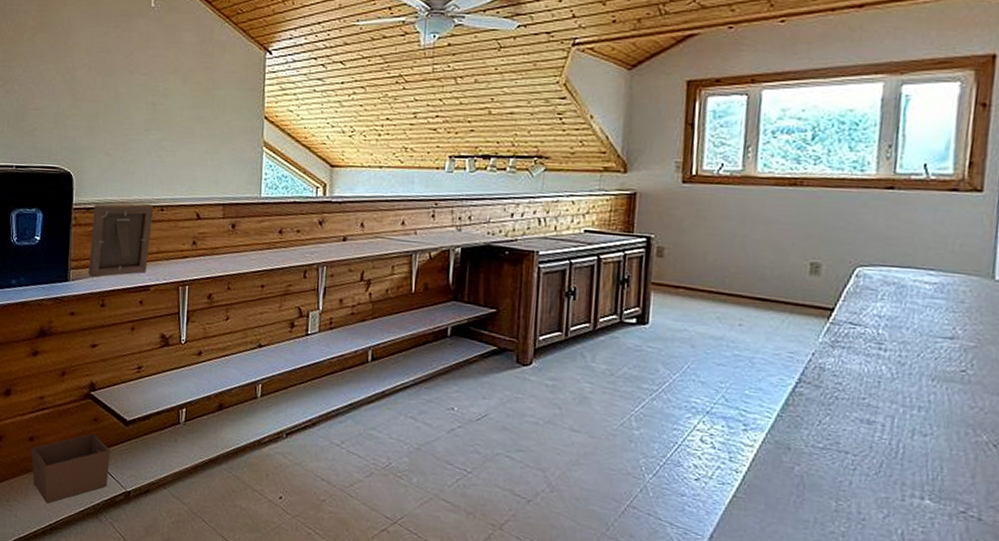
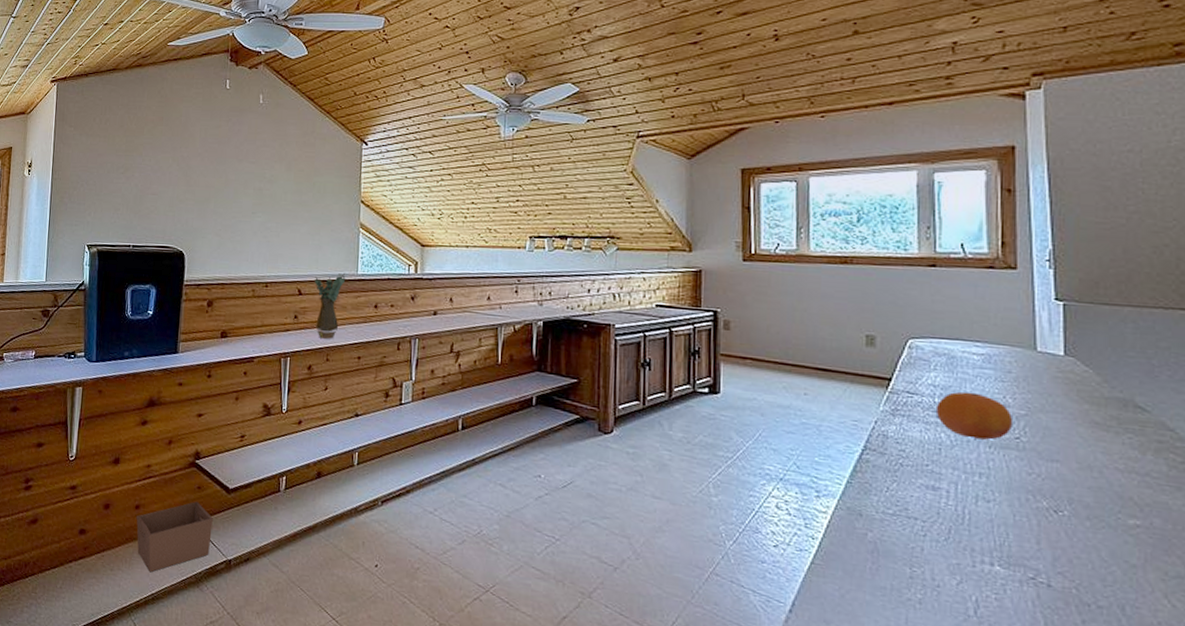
picture frame: present [88,203,154,277] -> none [197,280,259,349]
vase: none [214,195,248,267] -> present [315,272,346,340]
fruit: none [878,322,961,373] -> present [935,391,1014,440]

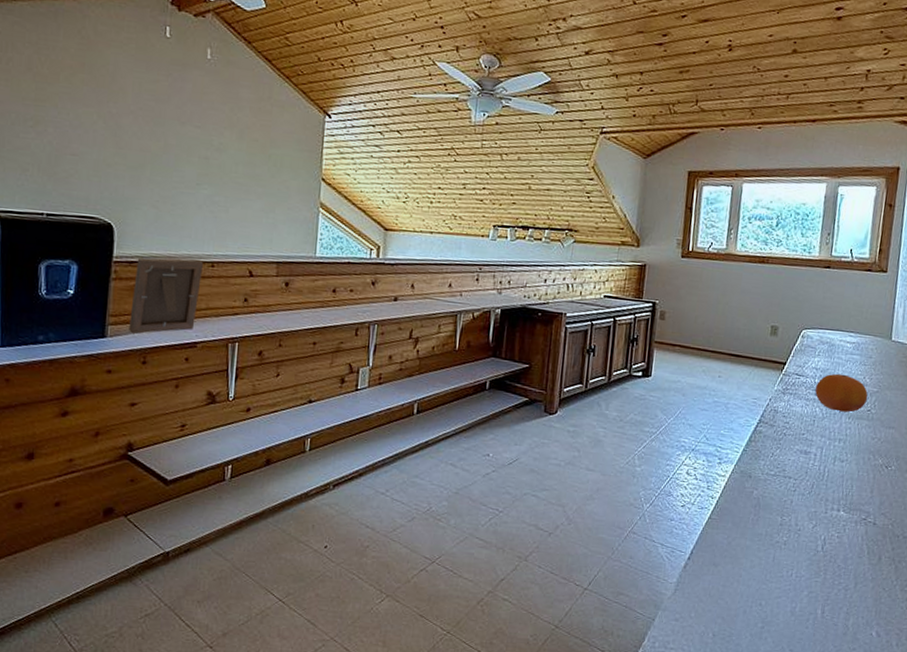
hamper: present [136,501,214,573] -> none [56,494,150,571]
picture frame: none [197,280,259,349] -> present [129,257,204,334]
vase: present [315,272,346,340] -> none [268,254,303,325]

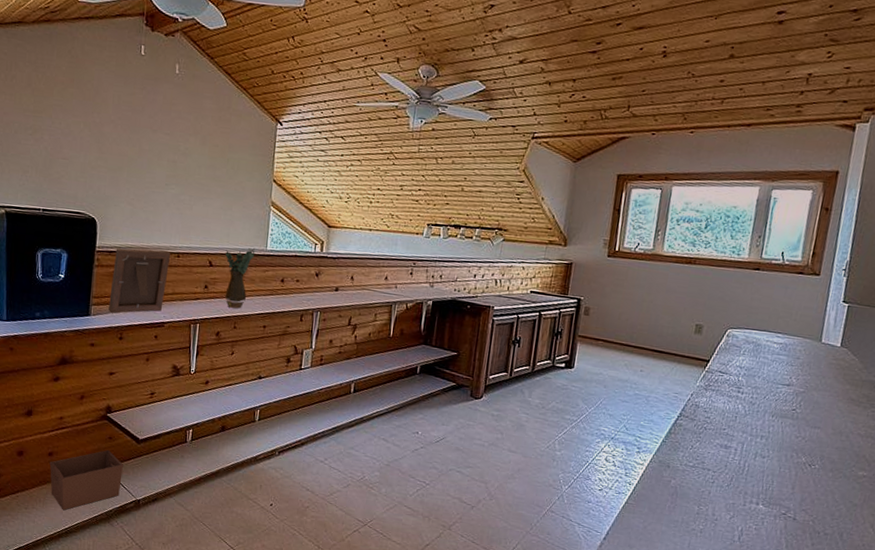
hamper: none [56,494,150,571] -> present [49,449,124,511]
vase: none [268,254,303,325] -> present [225,247,256,309]
fruit: present [815,373,868,413] -> none [738,372,794,411]

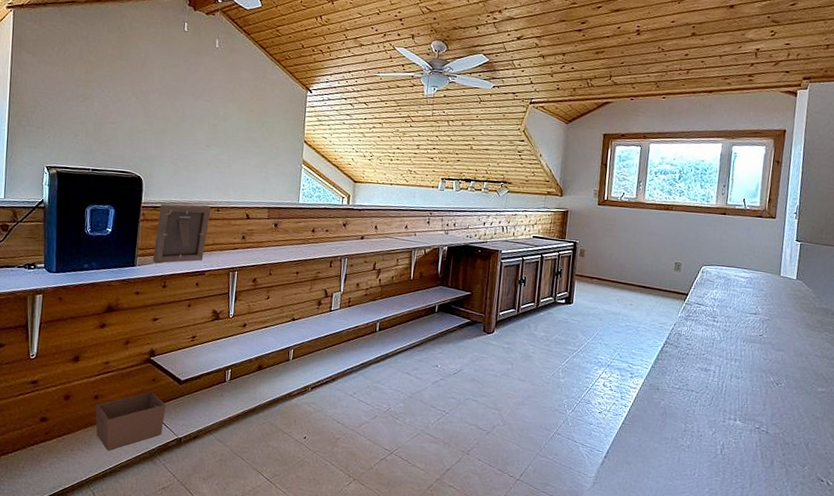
vase: present [225,247,256,309] -> none [261,201,289,257]

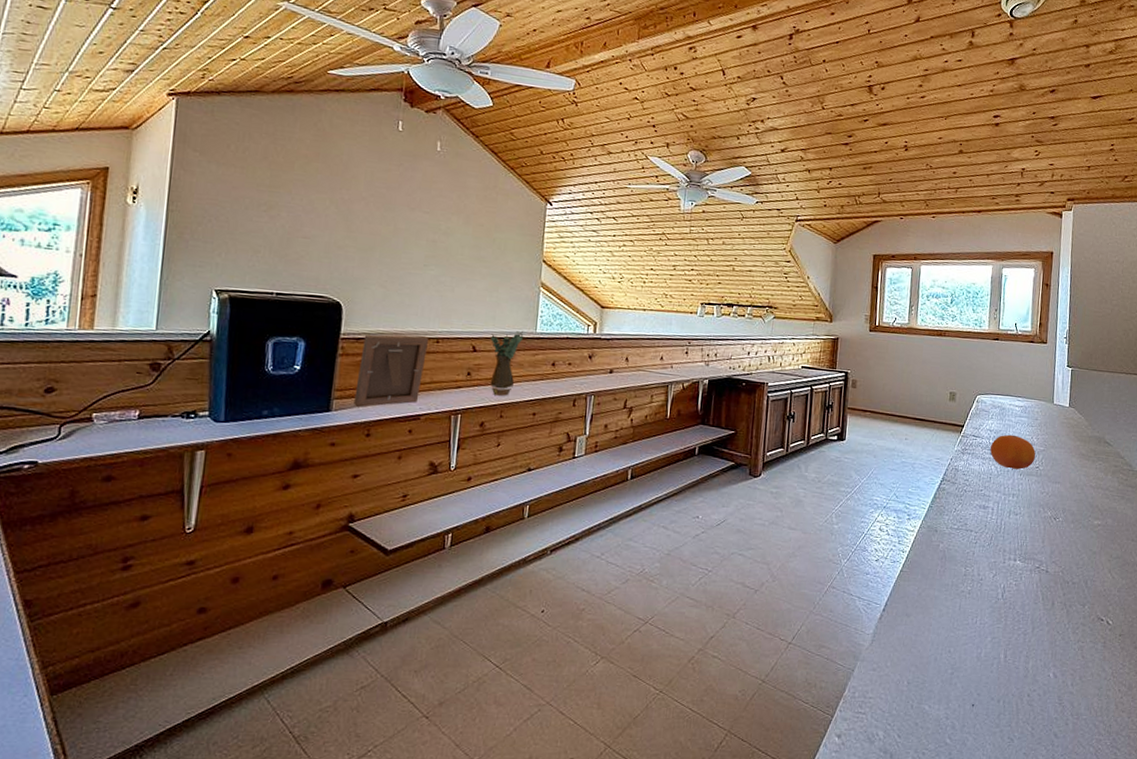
hamper: present [95,391,167,451] -> none [273,565,369,645]
vase: none [261,201,289,257] -> present [490,330,524,397]
fruit: none [713,303,760,337] -> present [990,434,1036,470]

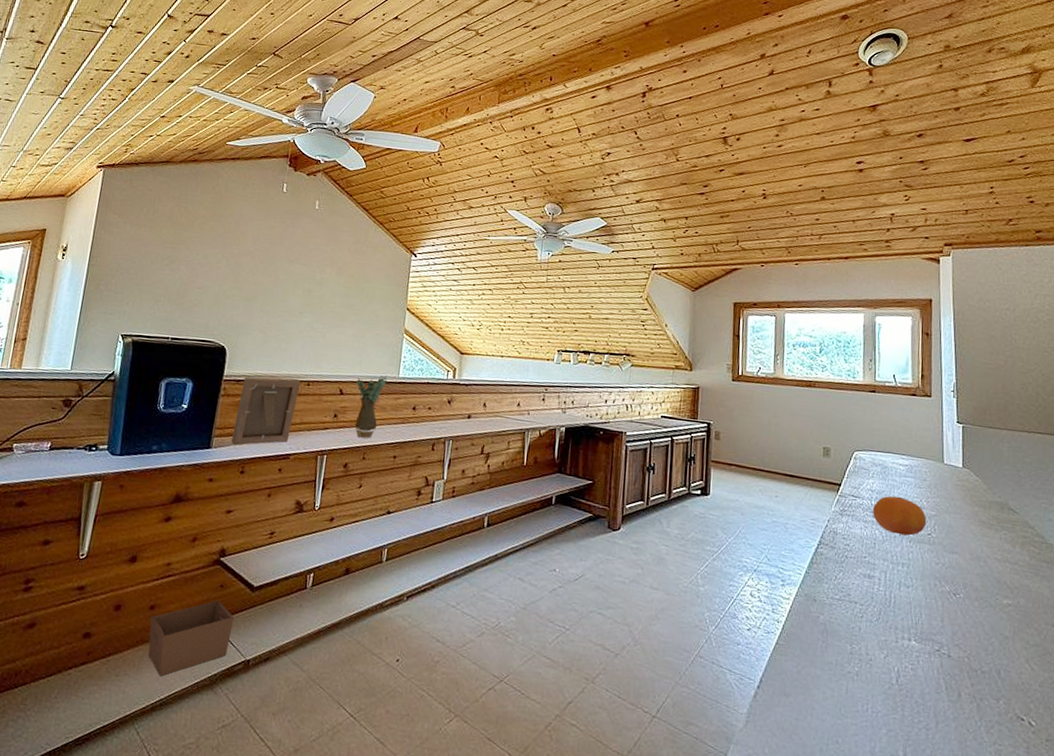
hamper: none [273,565,369,645] -> present [147,600,235,677]

